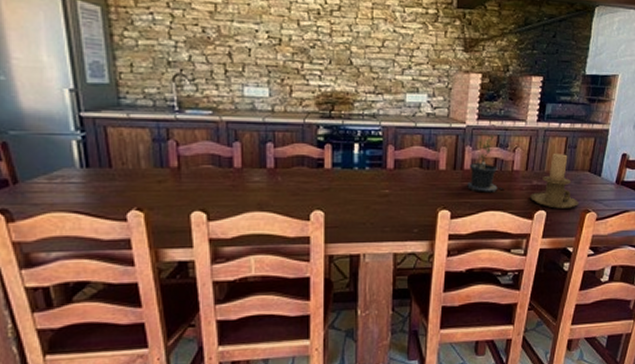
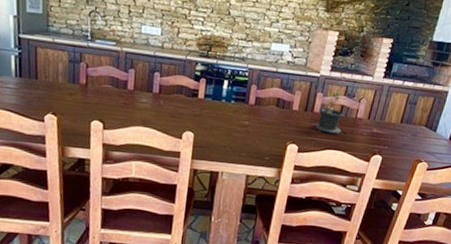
candle holder: present [529,154,578,209] -> none [368,107,412,157]

